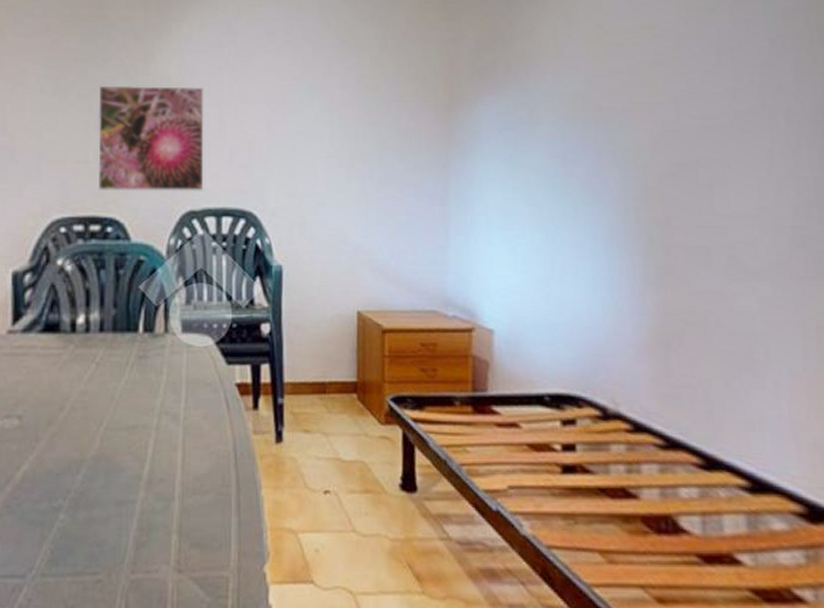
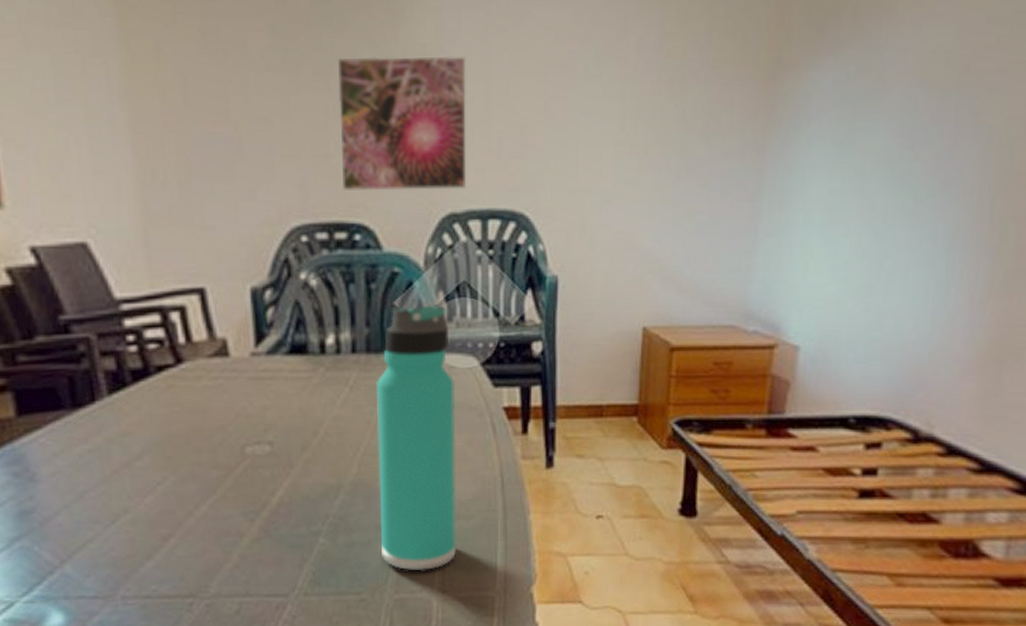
thermos bottle: none [119,288,192,550] -> present [375,303,456,571]

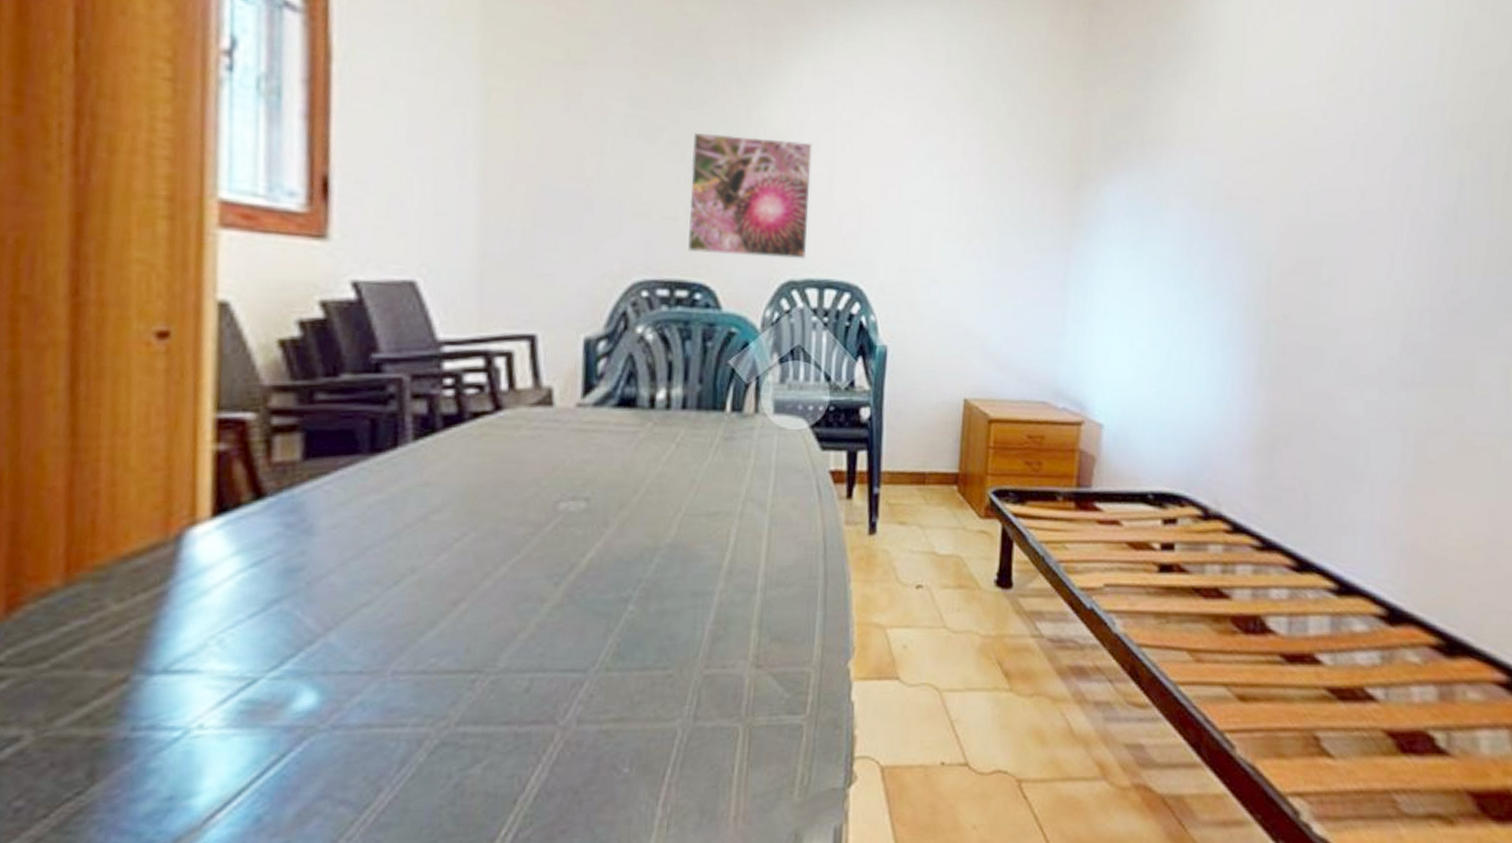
thermos bottle: present [375,303,456,571] -> none [694,365,783,644]

